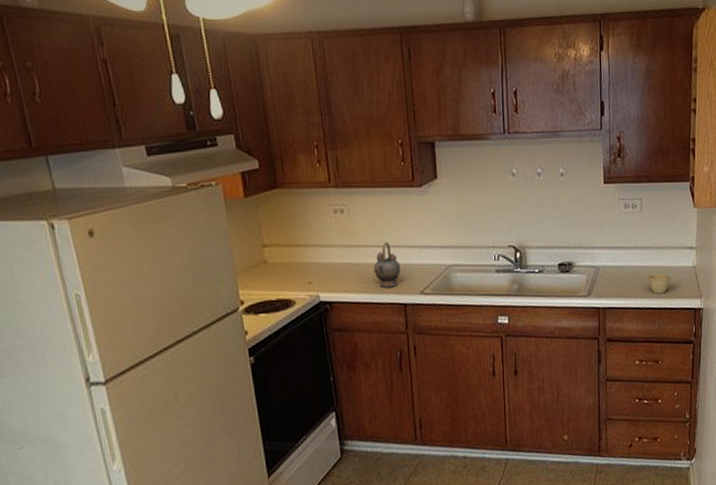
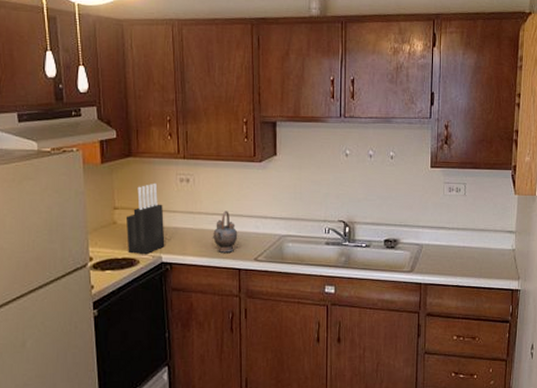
knife block: none [276,215,322,295] -> present [125,183,165,255]
cup: present [648,273,671,294] -> none [468,254,490,273]

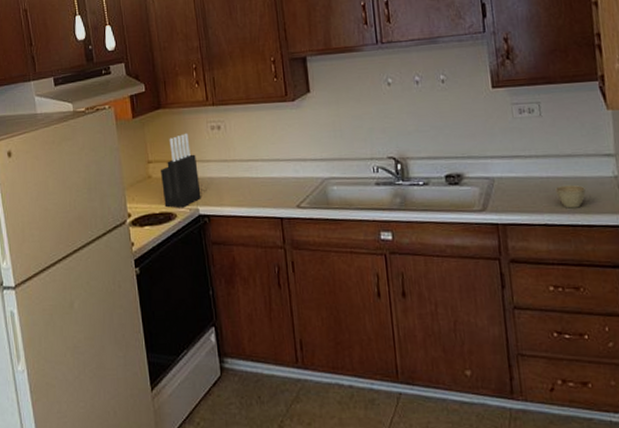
teapot: present [212,211,238,253] -> none [249,156,277,201]
cup: none [468,254,490,273] -> present [555,184,586,209]

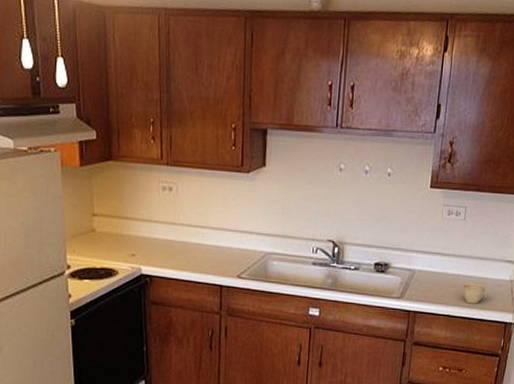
knife block: present [160,132,201,208] -> none [104,189,145,266]

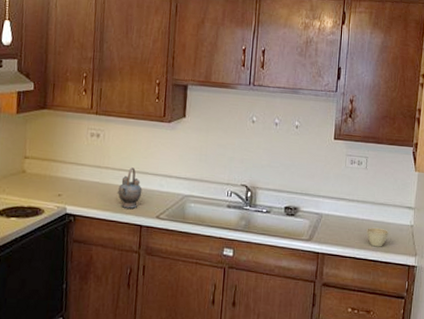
teapot: none [194,223,221,268] -> present [117,167,142,209]

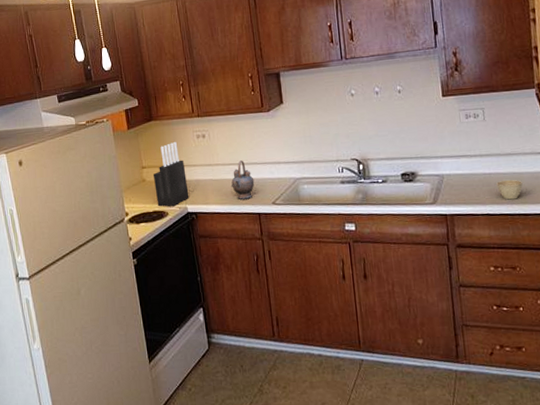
knife block: none [34,135,72,205] -> present [152,141,189,207]

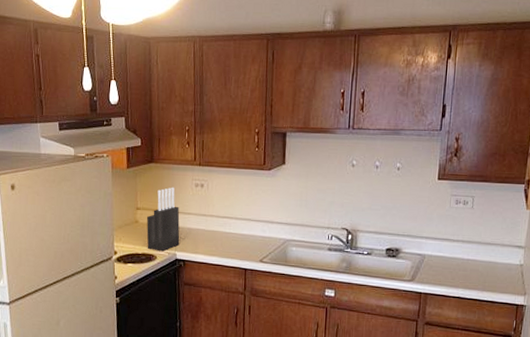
teapot: present [230,160,255,199] -> none [222,215,246,253]
cup: present [496,179,523,200] -> none [472,267,496,287]

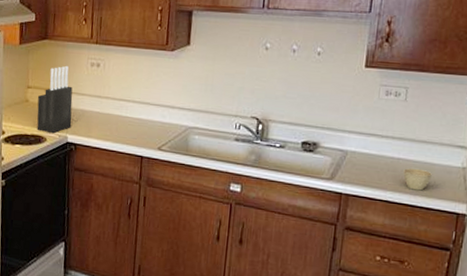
cup: none [472,267,496,287] -> present [403,168,432,191]

